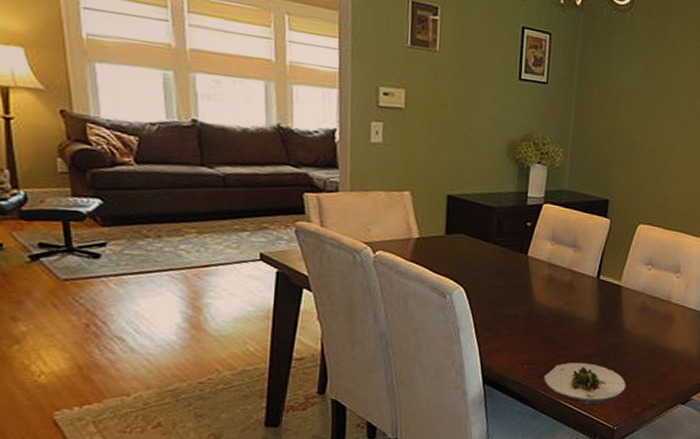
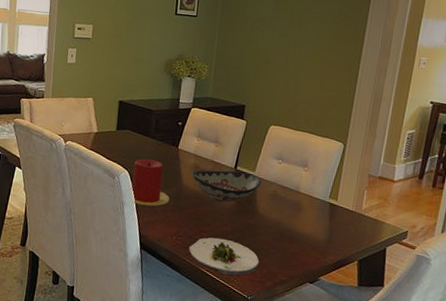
candle: none [467,270,519,331] -> present [130,158,170,207]
decorative bowl: none [545,281,628,320] -> present [191,170,261,203]

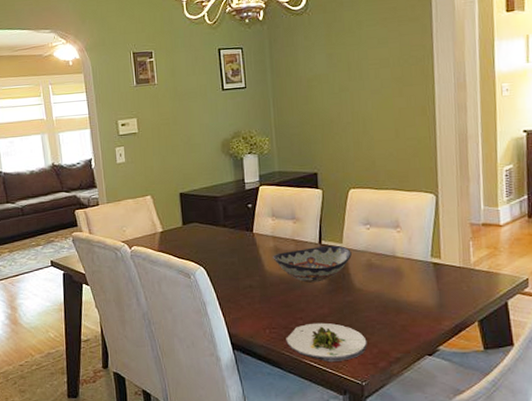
candle: present [130,158,170,207] -> none [209,250,255,302]

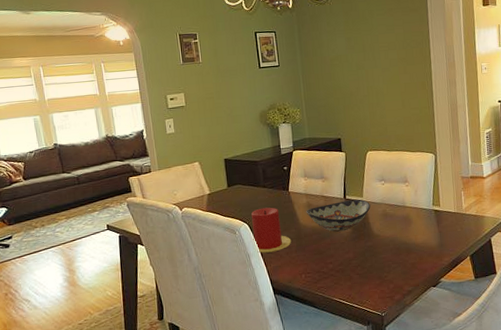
candle: none [209,250,255,302] -> present [251,207,292,253]
salad plate: present [286,322,367,363] -> none [319,265,385,299]

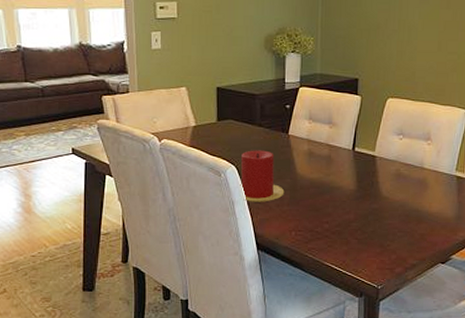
decorative bowl: present [306,199,371,232] -> none [306,152,382,188]

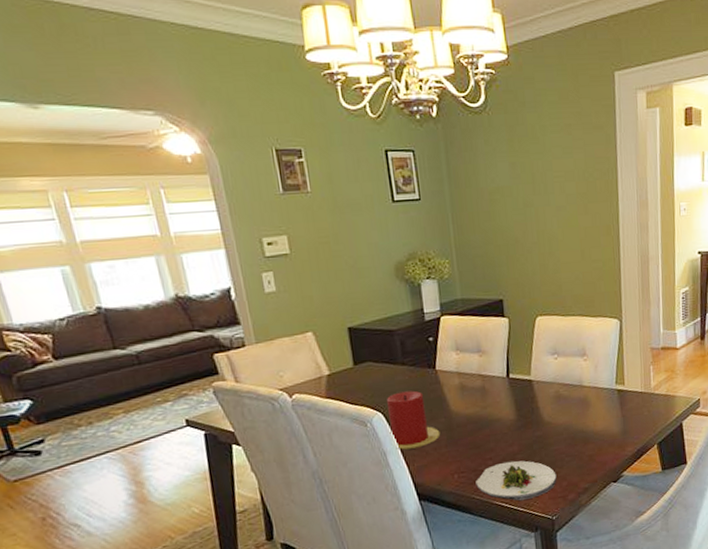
salad plate: none [310,227,387,266] -> present [475,460,557,501]

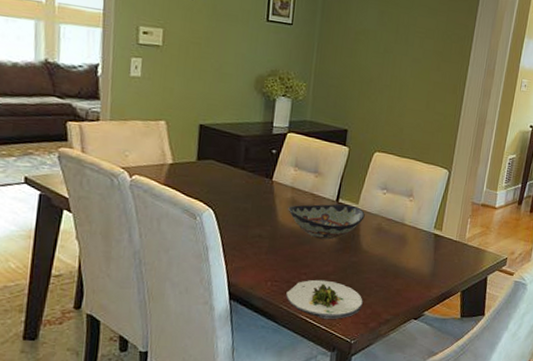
candle: present [387,390,441,450] -> none [216,194,264,250]
decorative bowl: none [458,378,540,421] -> present [288,204,365,240]

